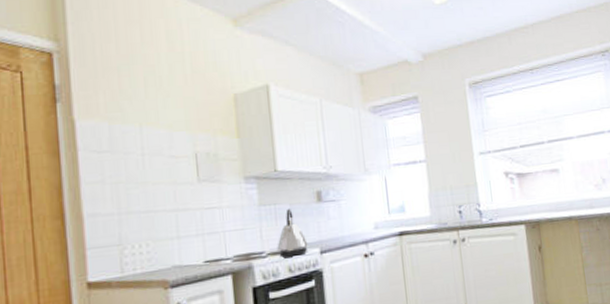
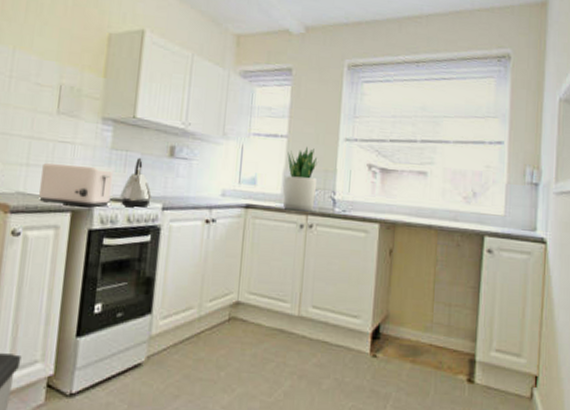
toaster: none [194,224,269,271] -> present [39,162,114,207]
planter: none [429,167,463,229] -> present [283,146,318,211]

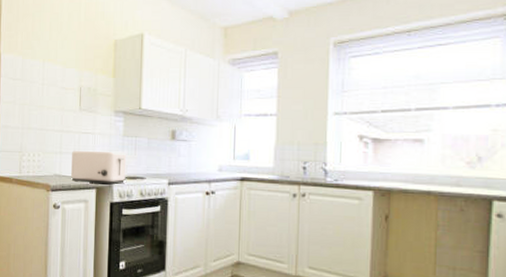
kettle: present [119,157,152,208] -> none [133,141,159,184]
planter: present [283,146,318,211] -> none [275,122,307,181]

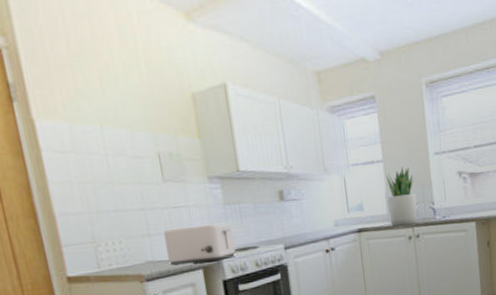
planter: none [275,122,307,181] -> present [386,166,418,226]

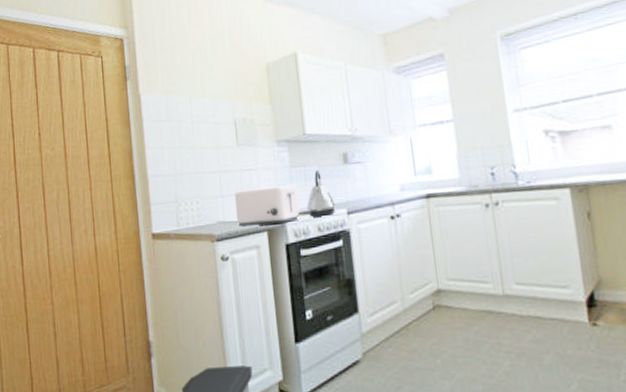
kettle: none [243,206,273,254] -> present [306,169,336,218]
planter: present [386,166,418,226] -> none [457,126,496,191]

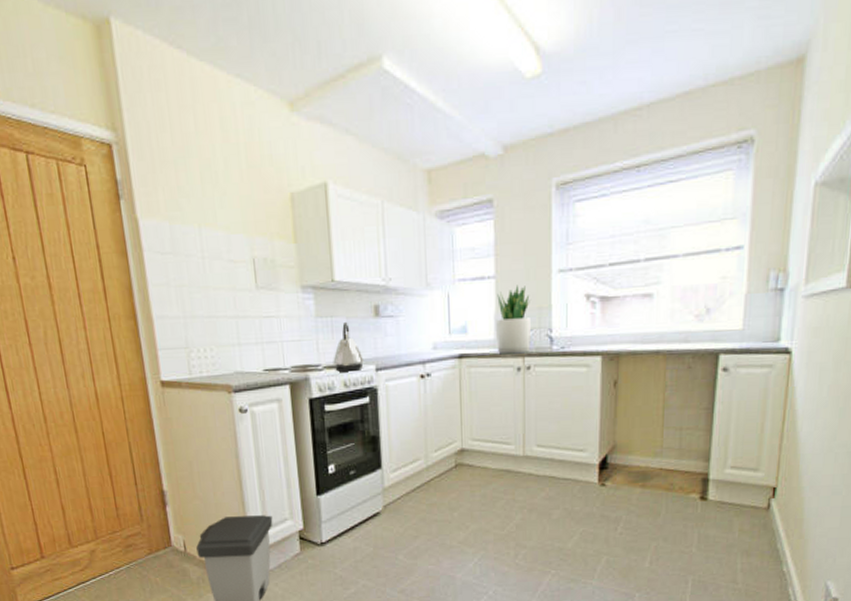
toaster: present [235,184,300,227] -> none [254,336,325,379]
planter: none [457,126,496,191] -> present [496,285,531,353]

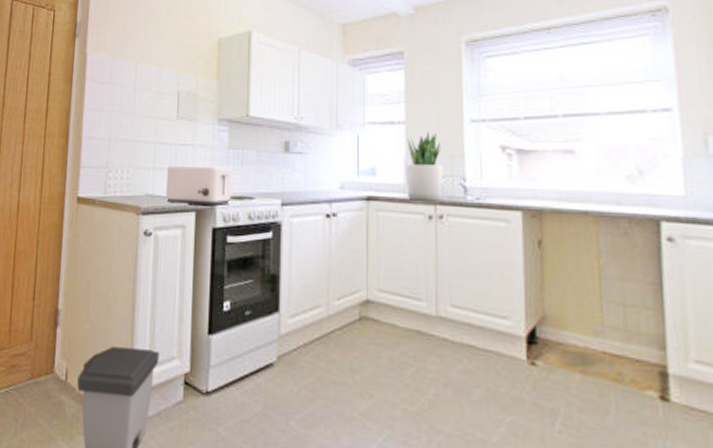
toaster: none [254,336,325,379] -> present [166,165,232,206]
kettle: present [333,321,364,373] -> none [240,154,270,205]

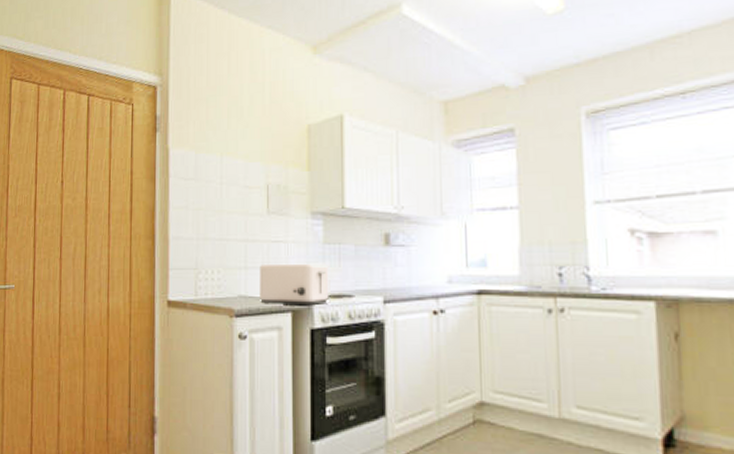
planter: present [406,131,443,200] -> none [521,216,564,292]

